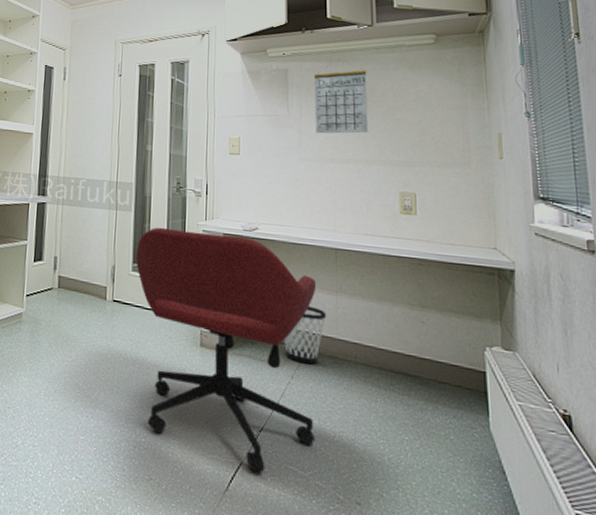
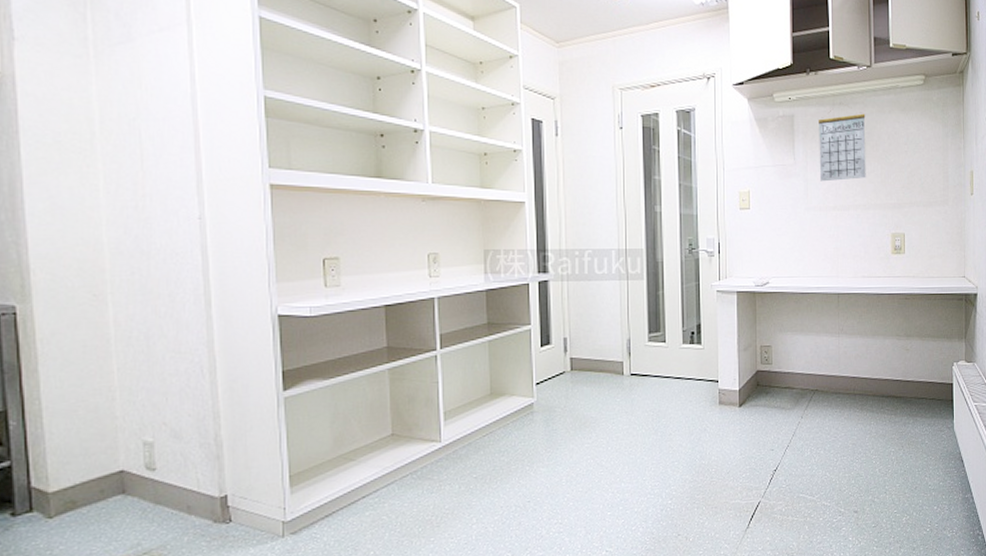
office chair: present [136,227,317,473] -> none [652,292,822,507]
wastebasket: present [284,306,326,365] -> none [795,350,830,403]

